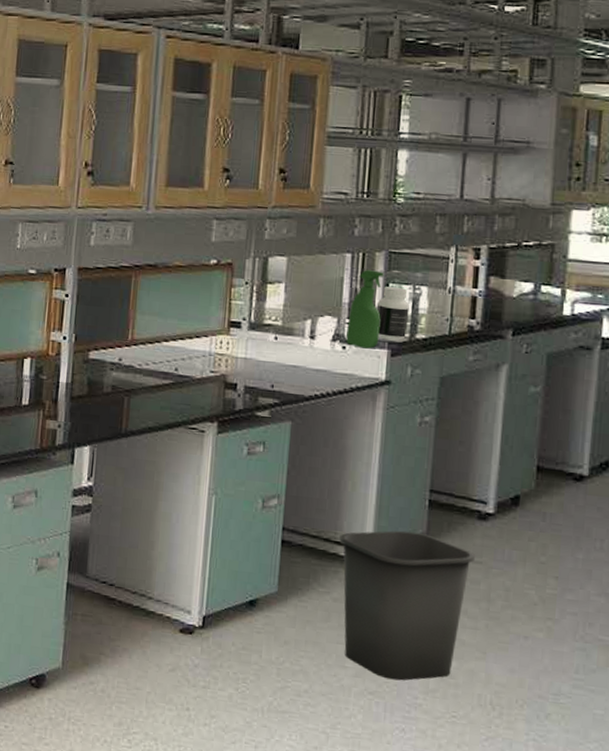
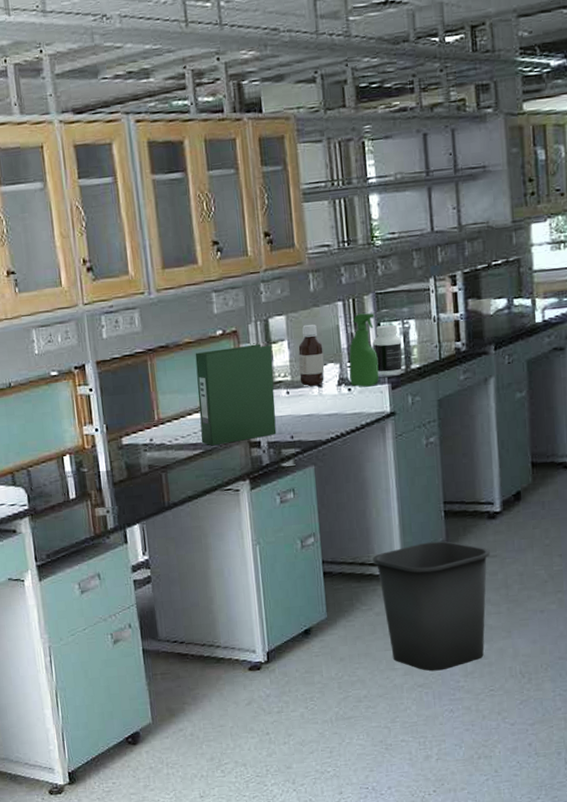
binder: none [173,278,267,380] -> present [195,343,277,446]
bottle: none [291,270,323,336] -> present [298,324,325,386]

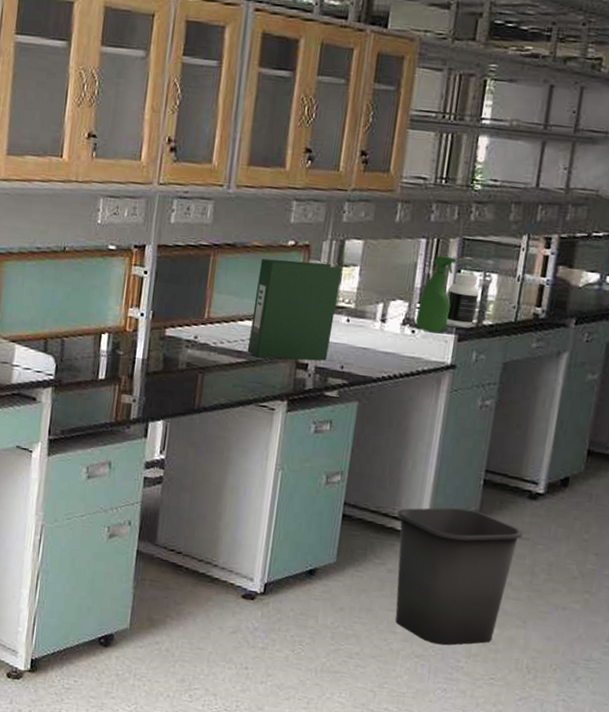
bottle: present [298,324,325,386] -> none [363,254,396,320]

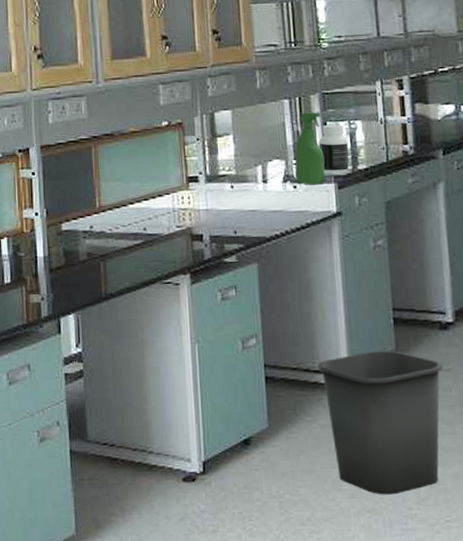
binder: present [247,258,342,361] -> none [139,136,220,237]

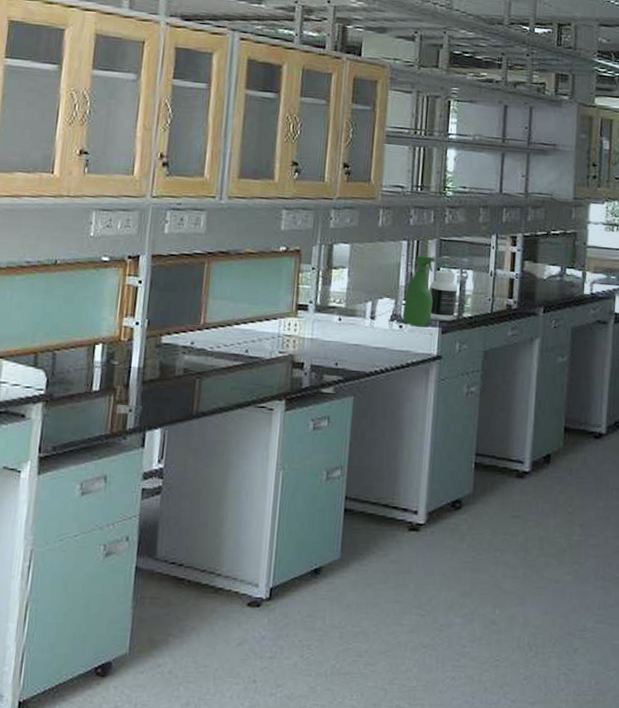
waste bin: present [318,350,444,495] -> none [397,492,515,632]

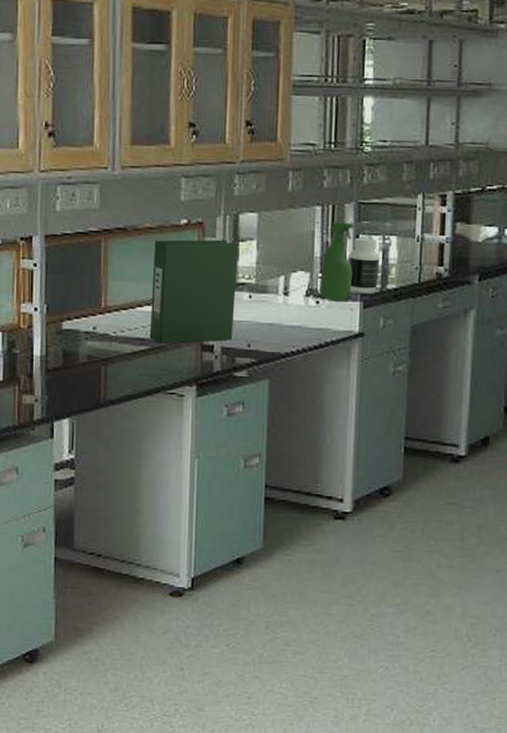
binder: none [244,264,332,360] -> present [149,239,238,344]

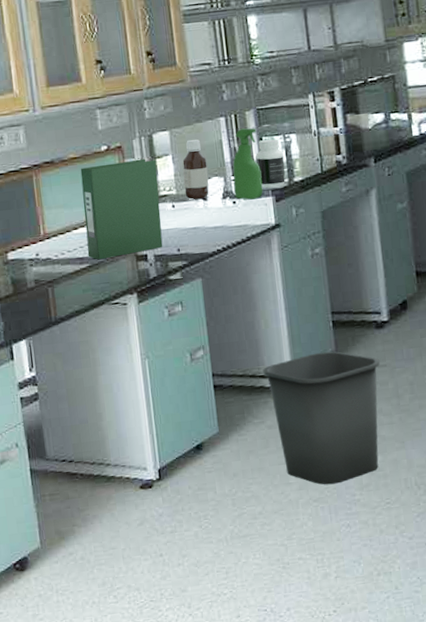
bottle: none [265,225,294,293] -> present [182,139,209,200]
waste bin: none [320,479,450,622] -> present [263,351,381,485]

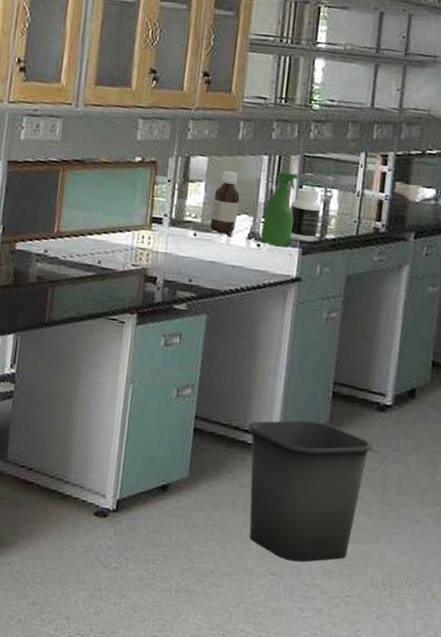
binder: present [80,158,163,260] -> none [96,174,188,274]

